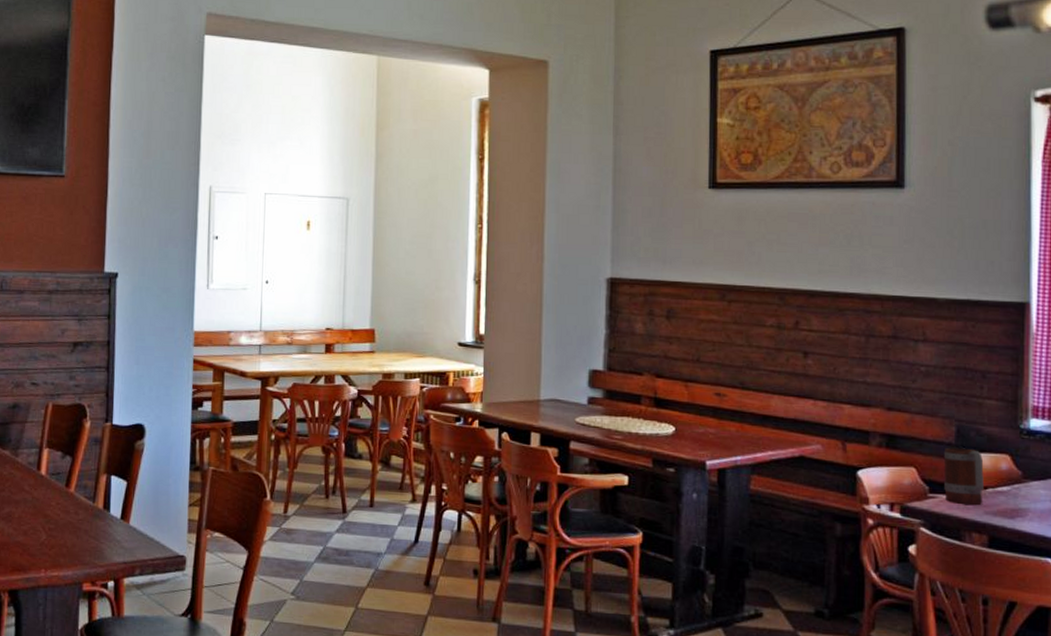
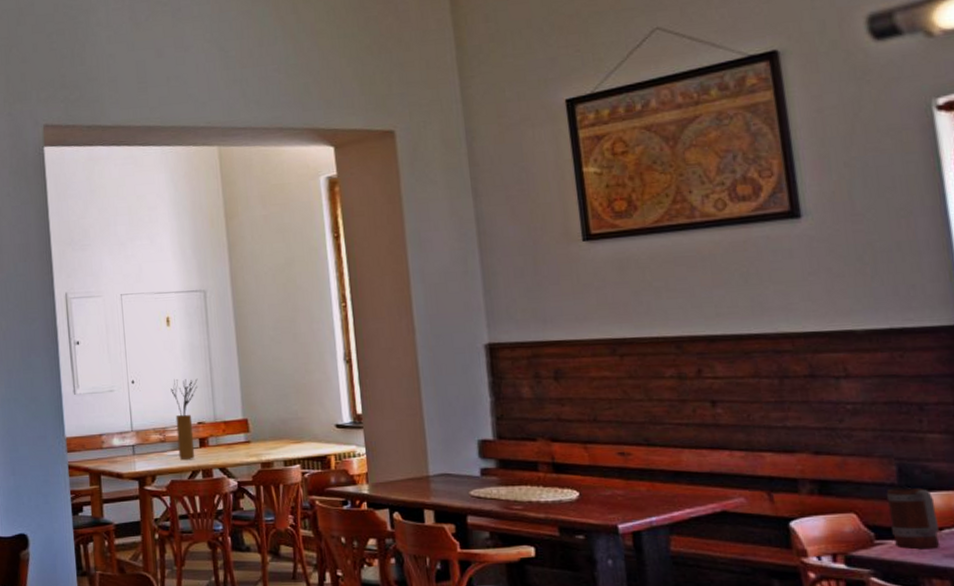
vase: none [303,284,331,364] -> present [171,378,198,459]

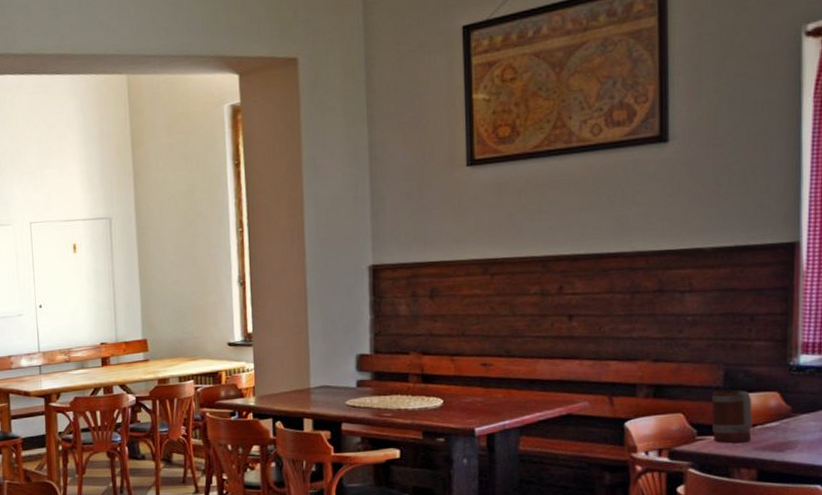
vase: present [171,378,198,459] -> none [76,302,102,378]

